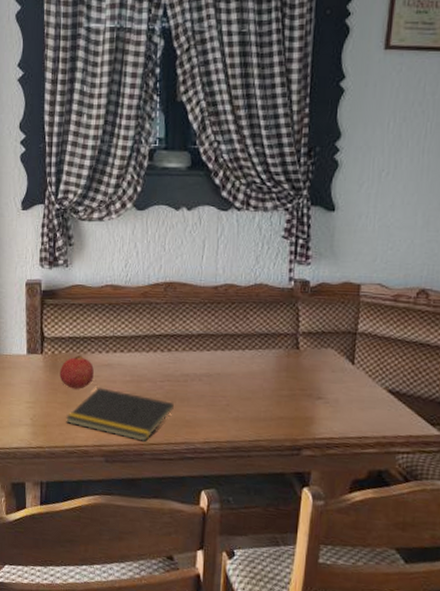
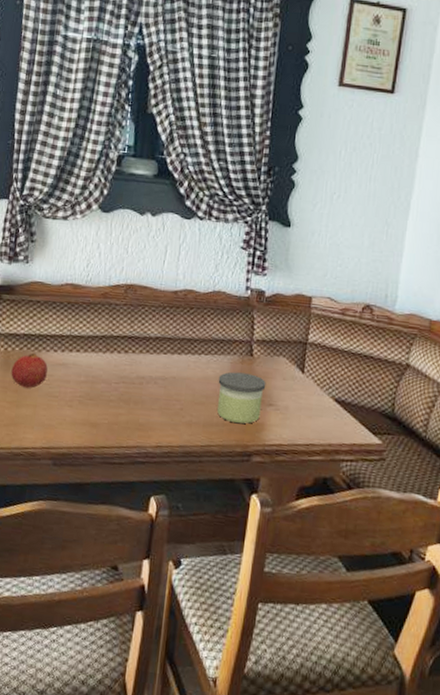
notepad: present [66,387,174,442] -> none [14,387,128,445]
candle: none [264,366,314,418] -> present [217,372,266,424]

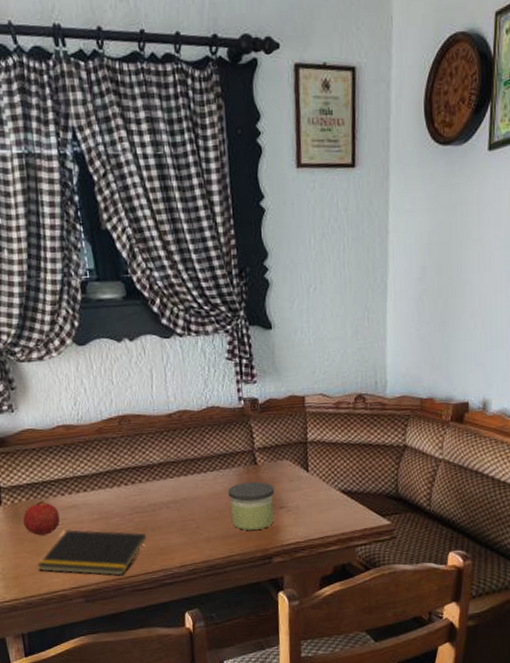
notepad: none [14,387,128,445] -> present [37,529,146,576]

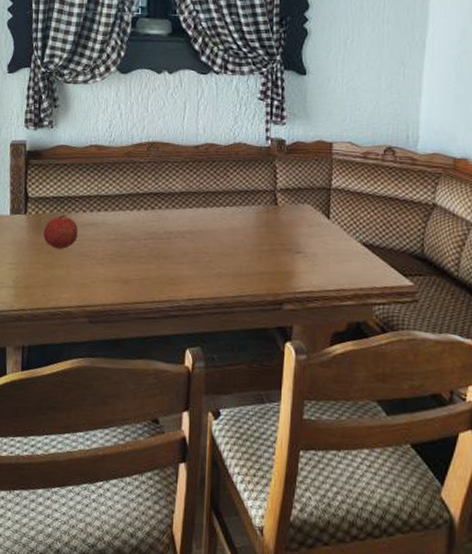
notepad: present [37,529,146,576] -> none [49,246,158,301]
candle: present [227,481,275,531] -> none [245,222,293,273]

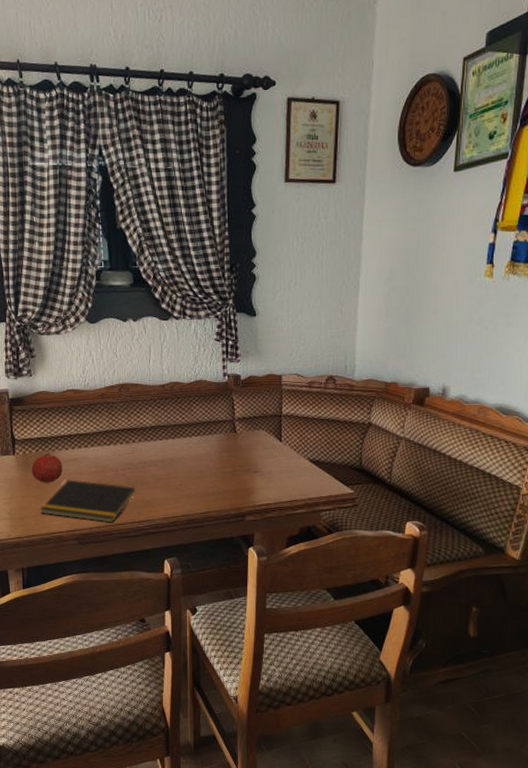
notepad: none [49,246,158,301] -> present [40,480,135,523]

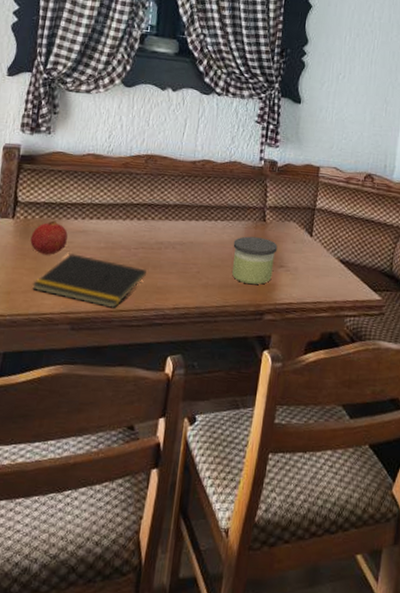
candle: none [209,448,250,491] -> present [232,236,278,285]

